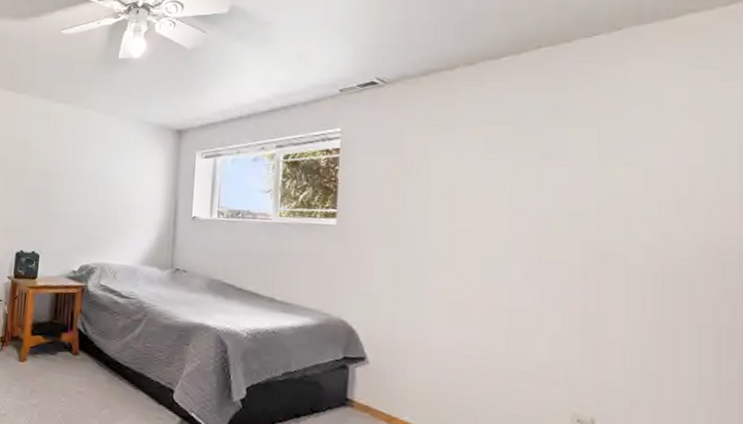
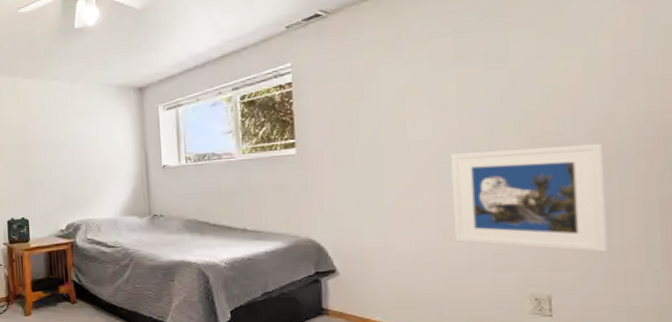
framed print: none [496,249,660,379] -> present [450,143,609,253]

